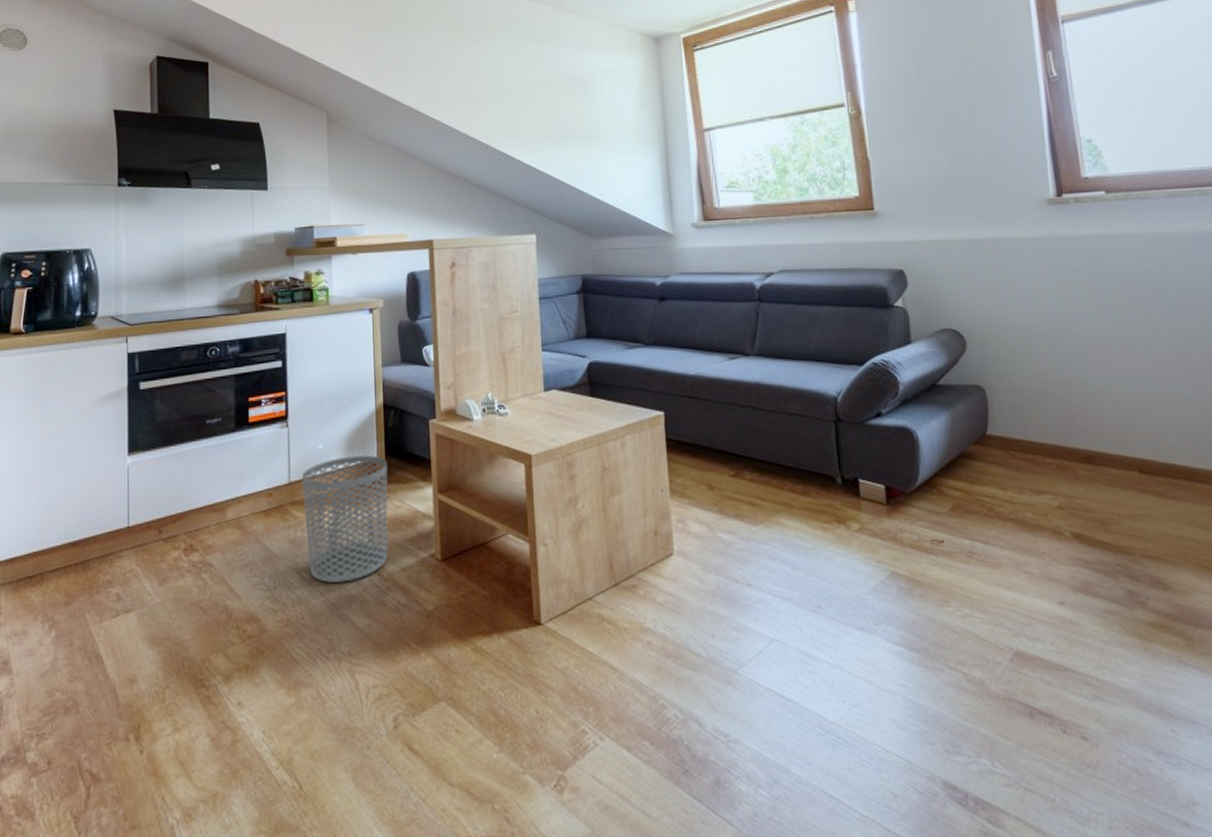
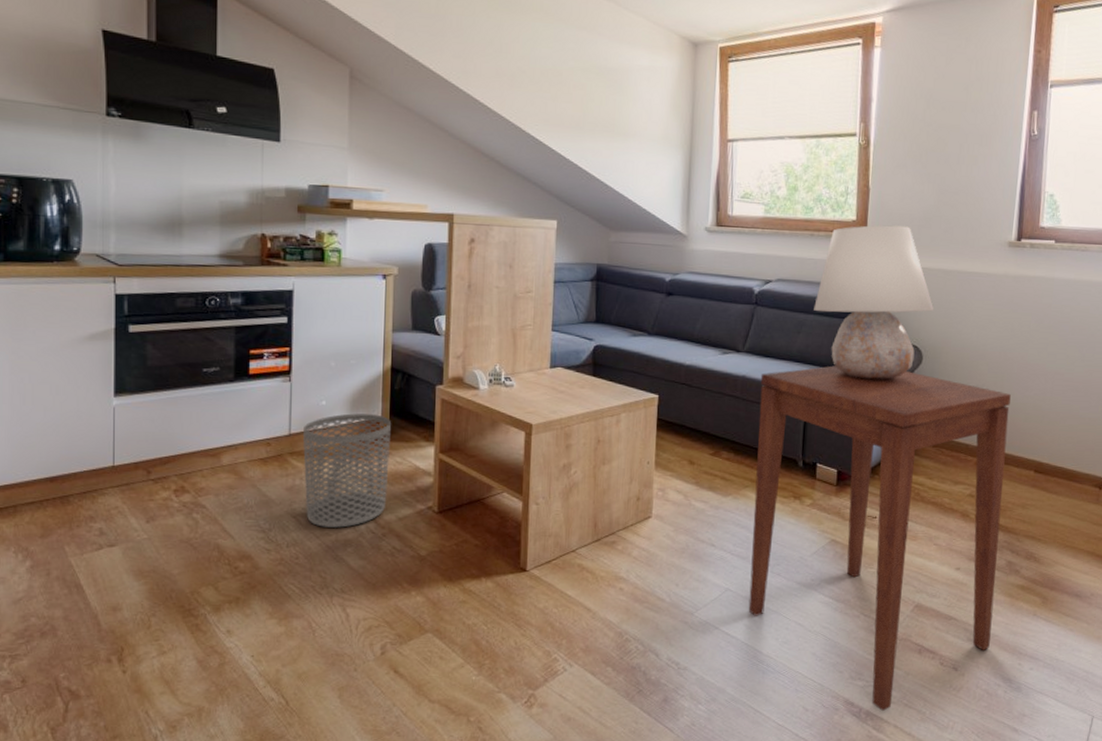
side table: none [776,361,1126,797] -> present [748,365,1011,711]
table lamp: none [826,196,970,374] -> present [814,225,934,379]

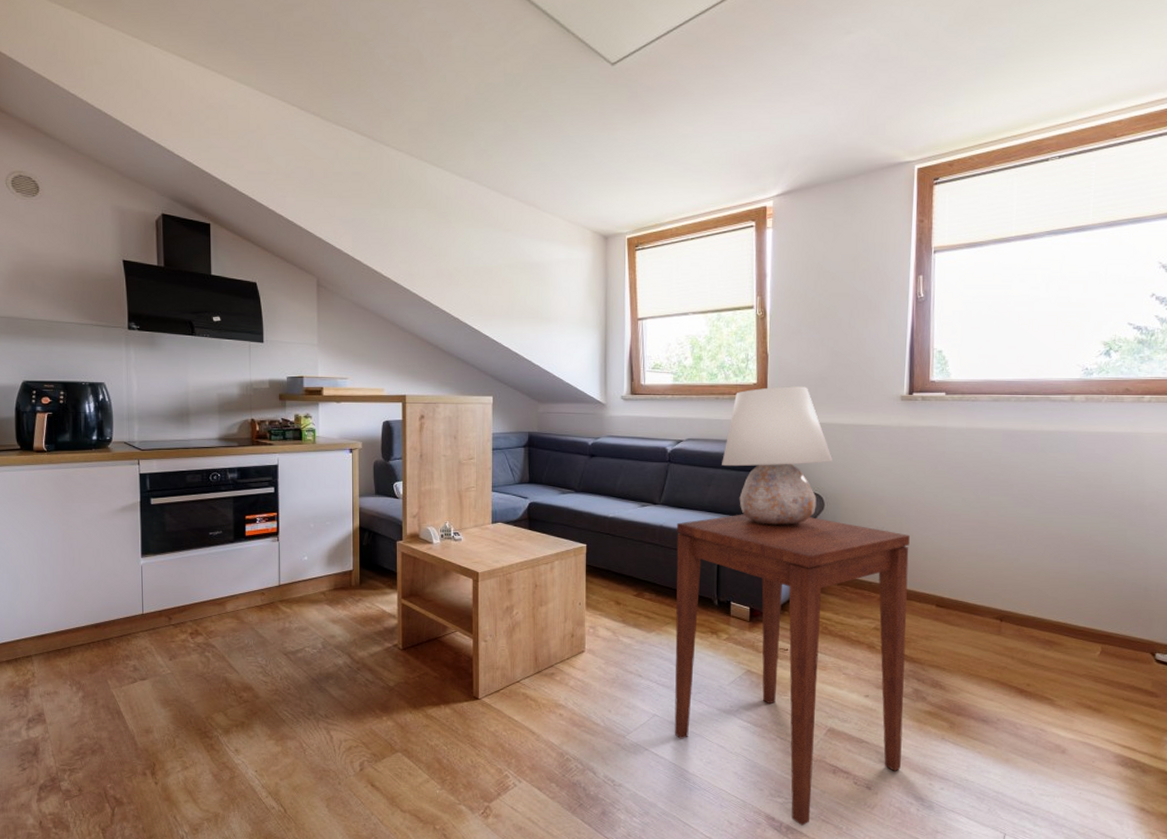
waste bin: present [303,413,392,528] -> none [290,567,362,663]

